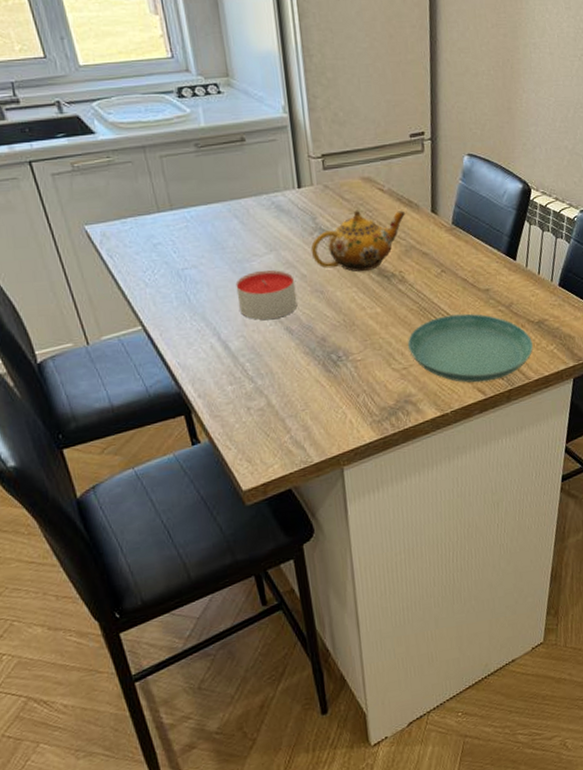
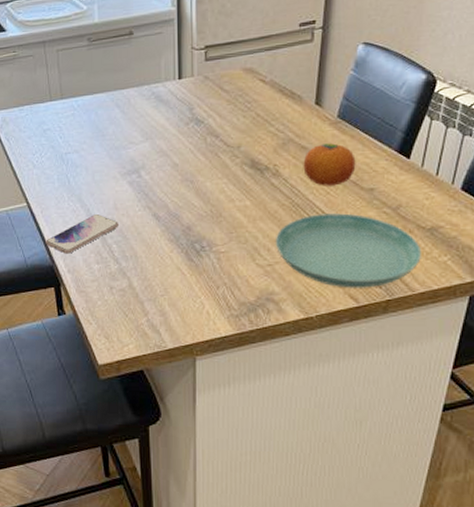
smartphone: none [169,332,250,378] -> present [46,214,118,254]
candle: present [235,269,298,320] -> none [111,157,167,206]
teapot: present [310,210,406,272] -> none [185,101,287,164]
fruit: none [425,248,472,290] -> present [303,143,356,186]

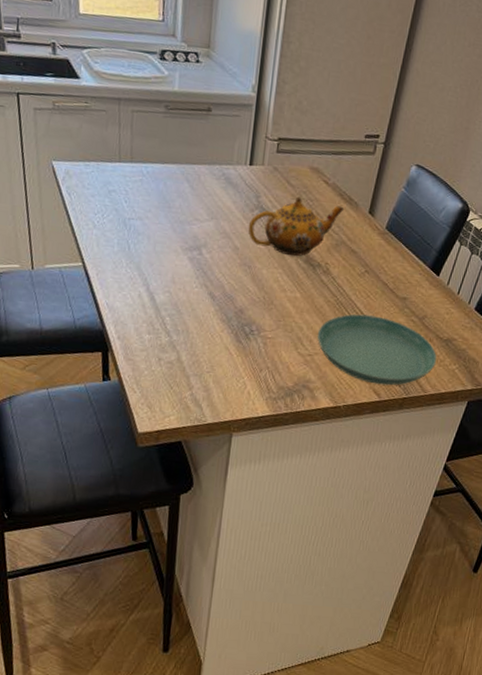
smartphone: present [46,214,118,254] -> none [98,285,174,321]
teapot: none [185,101,287,164] -> present [248,196,345,257]
fruit: present [303,143,356,186] -> none [350,250,396,291]

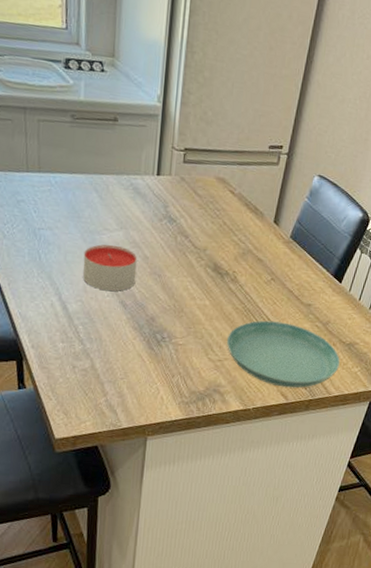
candle: none [172,234,228,282] -> present [83,244,138,291]
teapot: present [248,196,345,257] -> none [157,206,250,265]

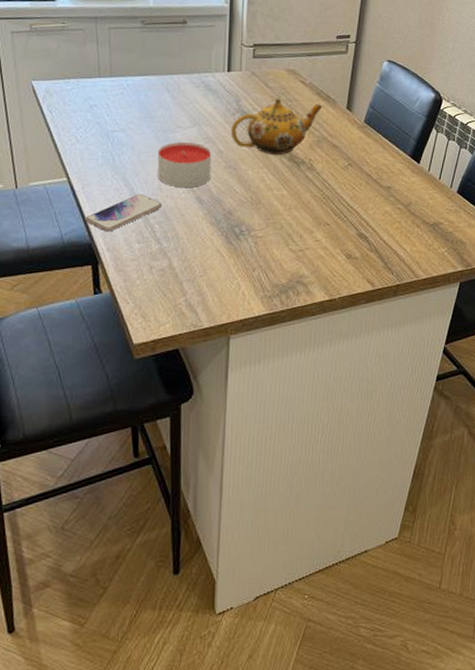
smartphone: none [11,294,86,330] -> present [85,194,162,232]
teapot: none [157,206,250,265] -> present [230,98,323,156]
saucer: present [226,320,340,388] -> none [306,206,425,274]

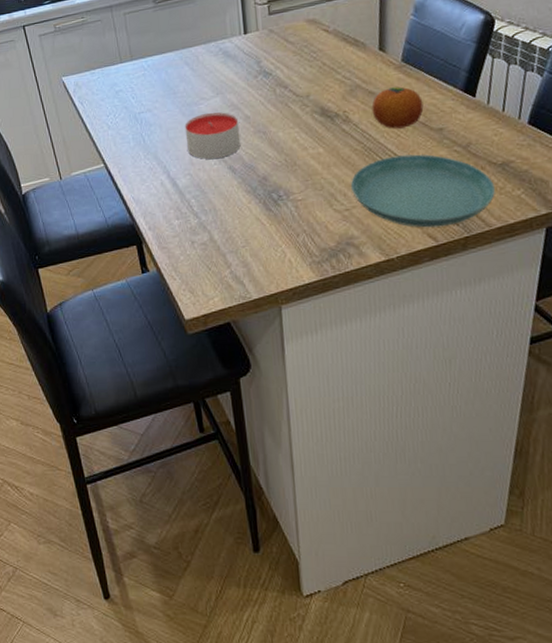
smartphone: present [85,194,162,232] -> none [125,170,196,212]
teapot: present [230,98,323,156] -> none [254,50,352,113]
saucer: none [306,206,425,274] -> present [350,154,495,228]
fruit: none [334,144,377,182] -> present [371,86,424,129]

